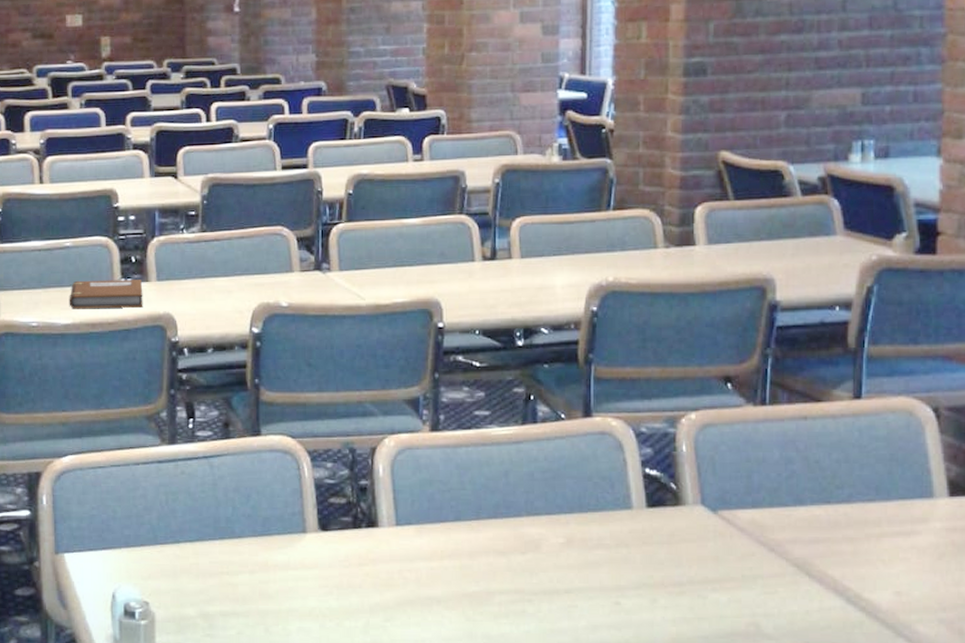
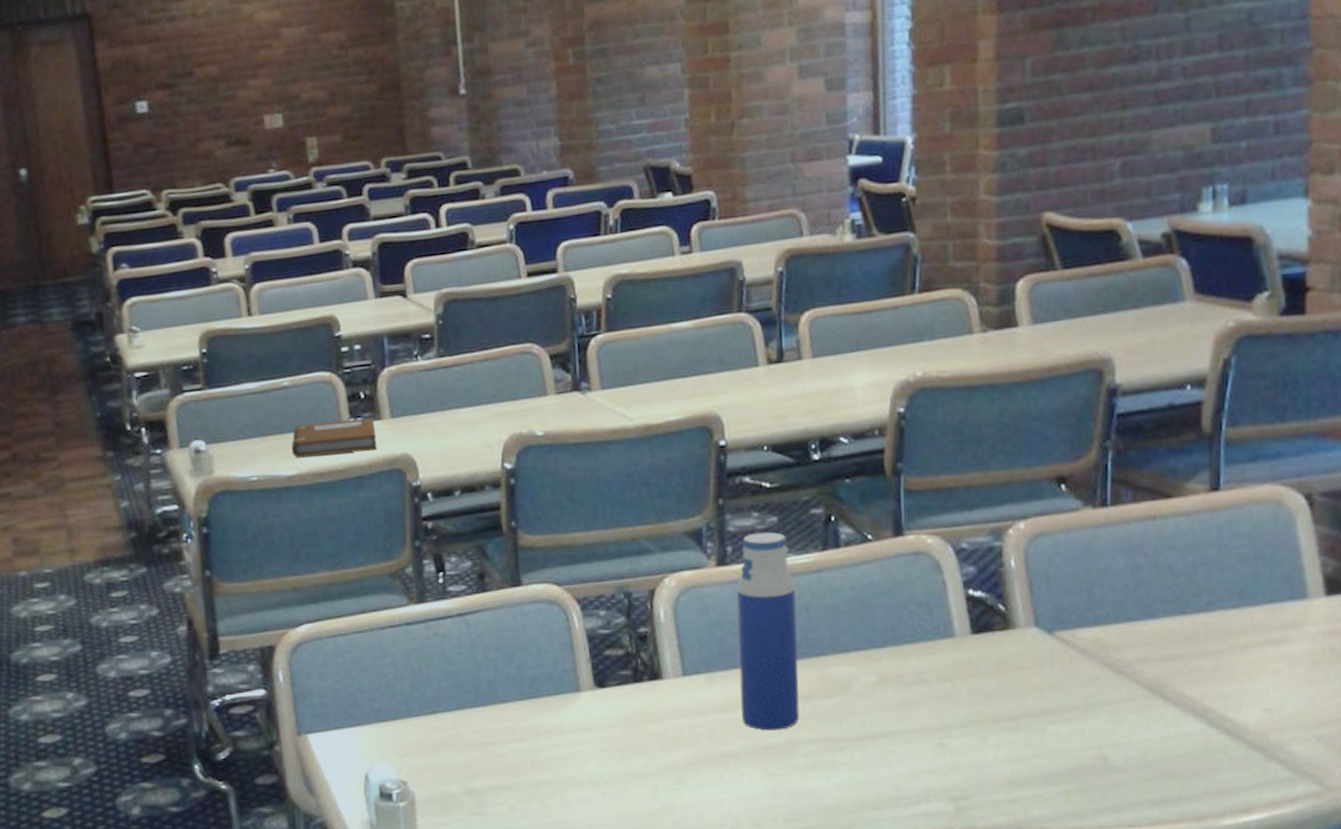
water bottle: none [445,405,497,580] -> present [736,531,800,731]

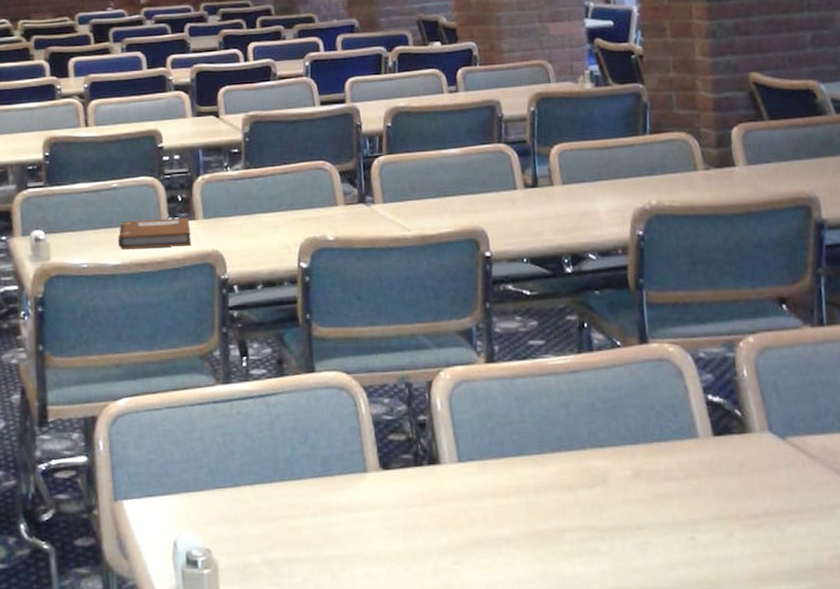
water bottle: present [736,531,800,731] -> none [504,334,564,517]

